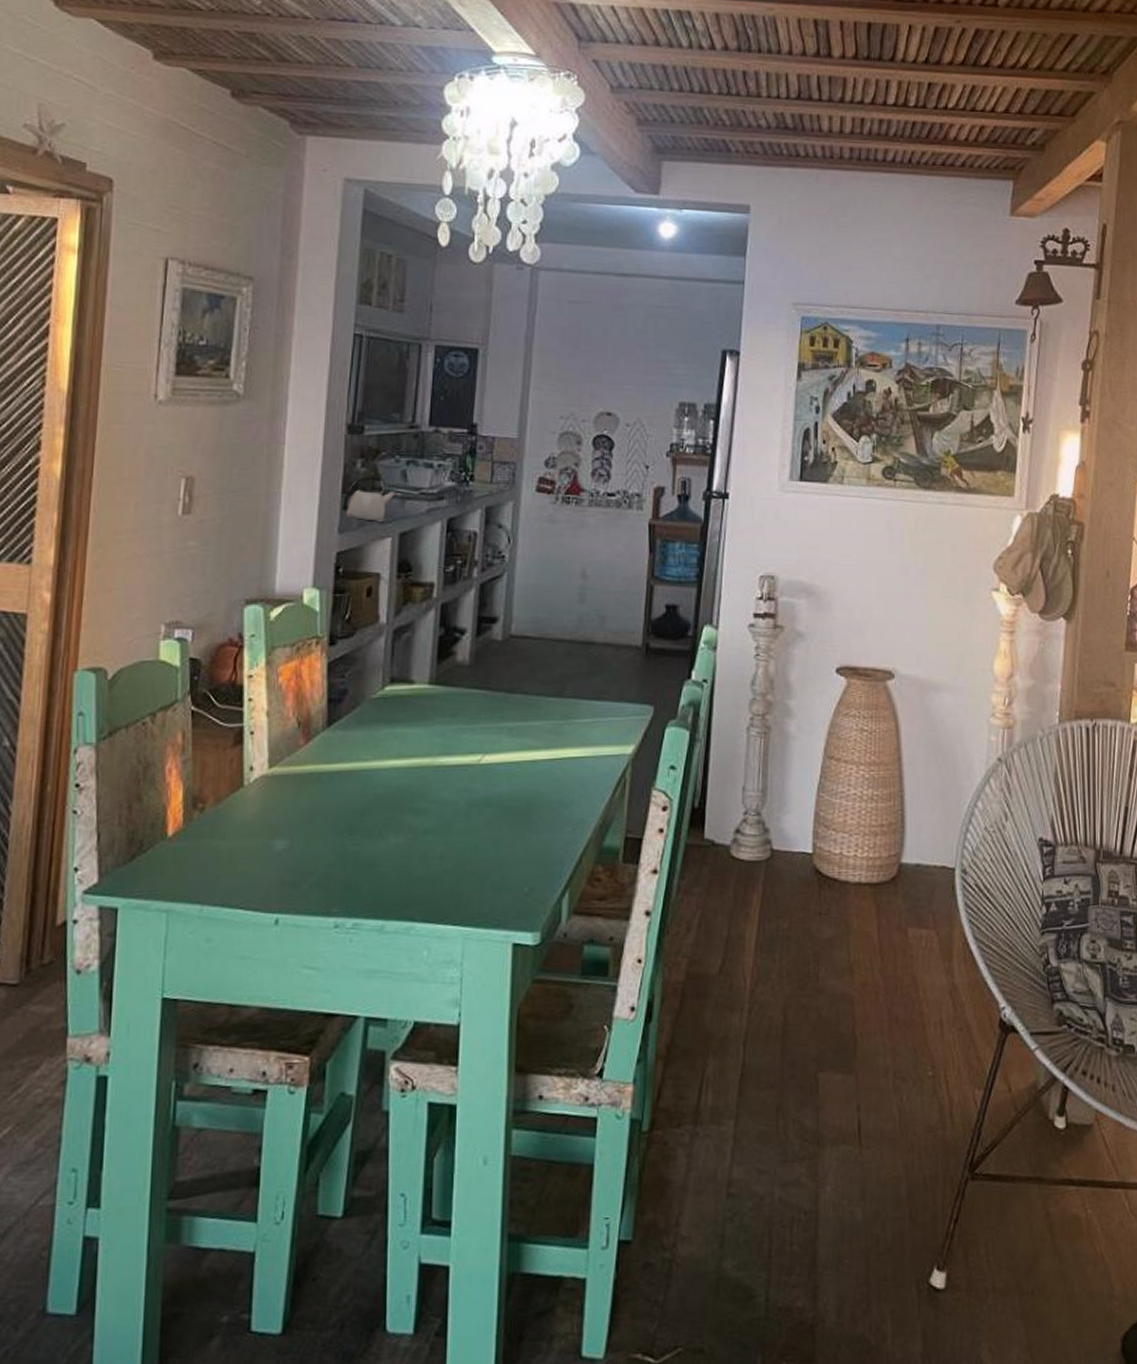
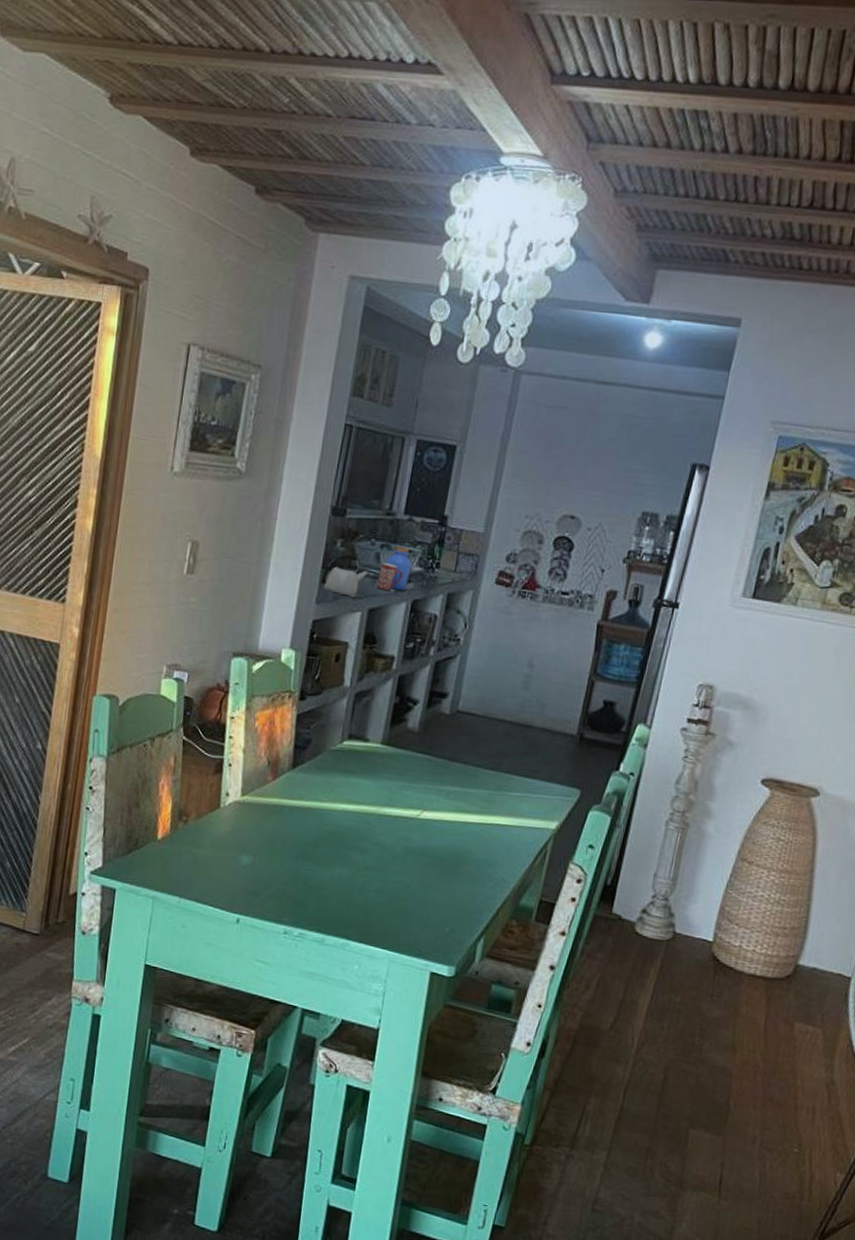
mug: none [406,480,434,512] -> present [376,562,403,592]
jar: none [414,462,443,509] -> present [386,546,412,591]

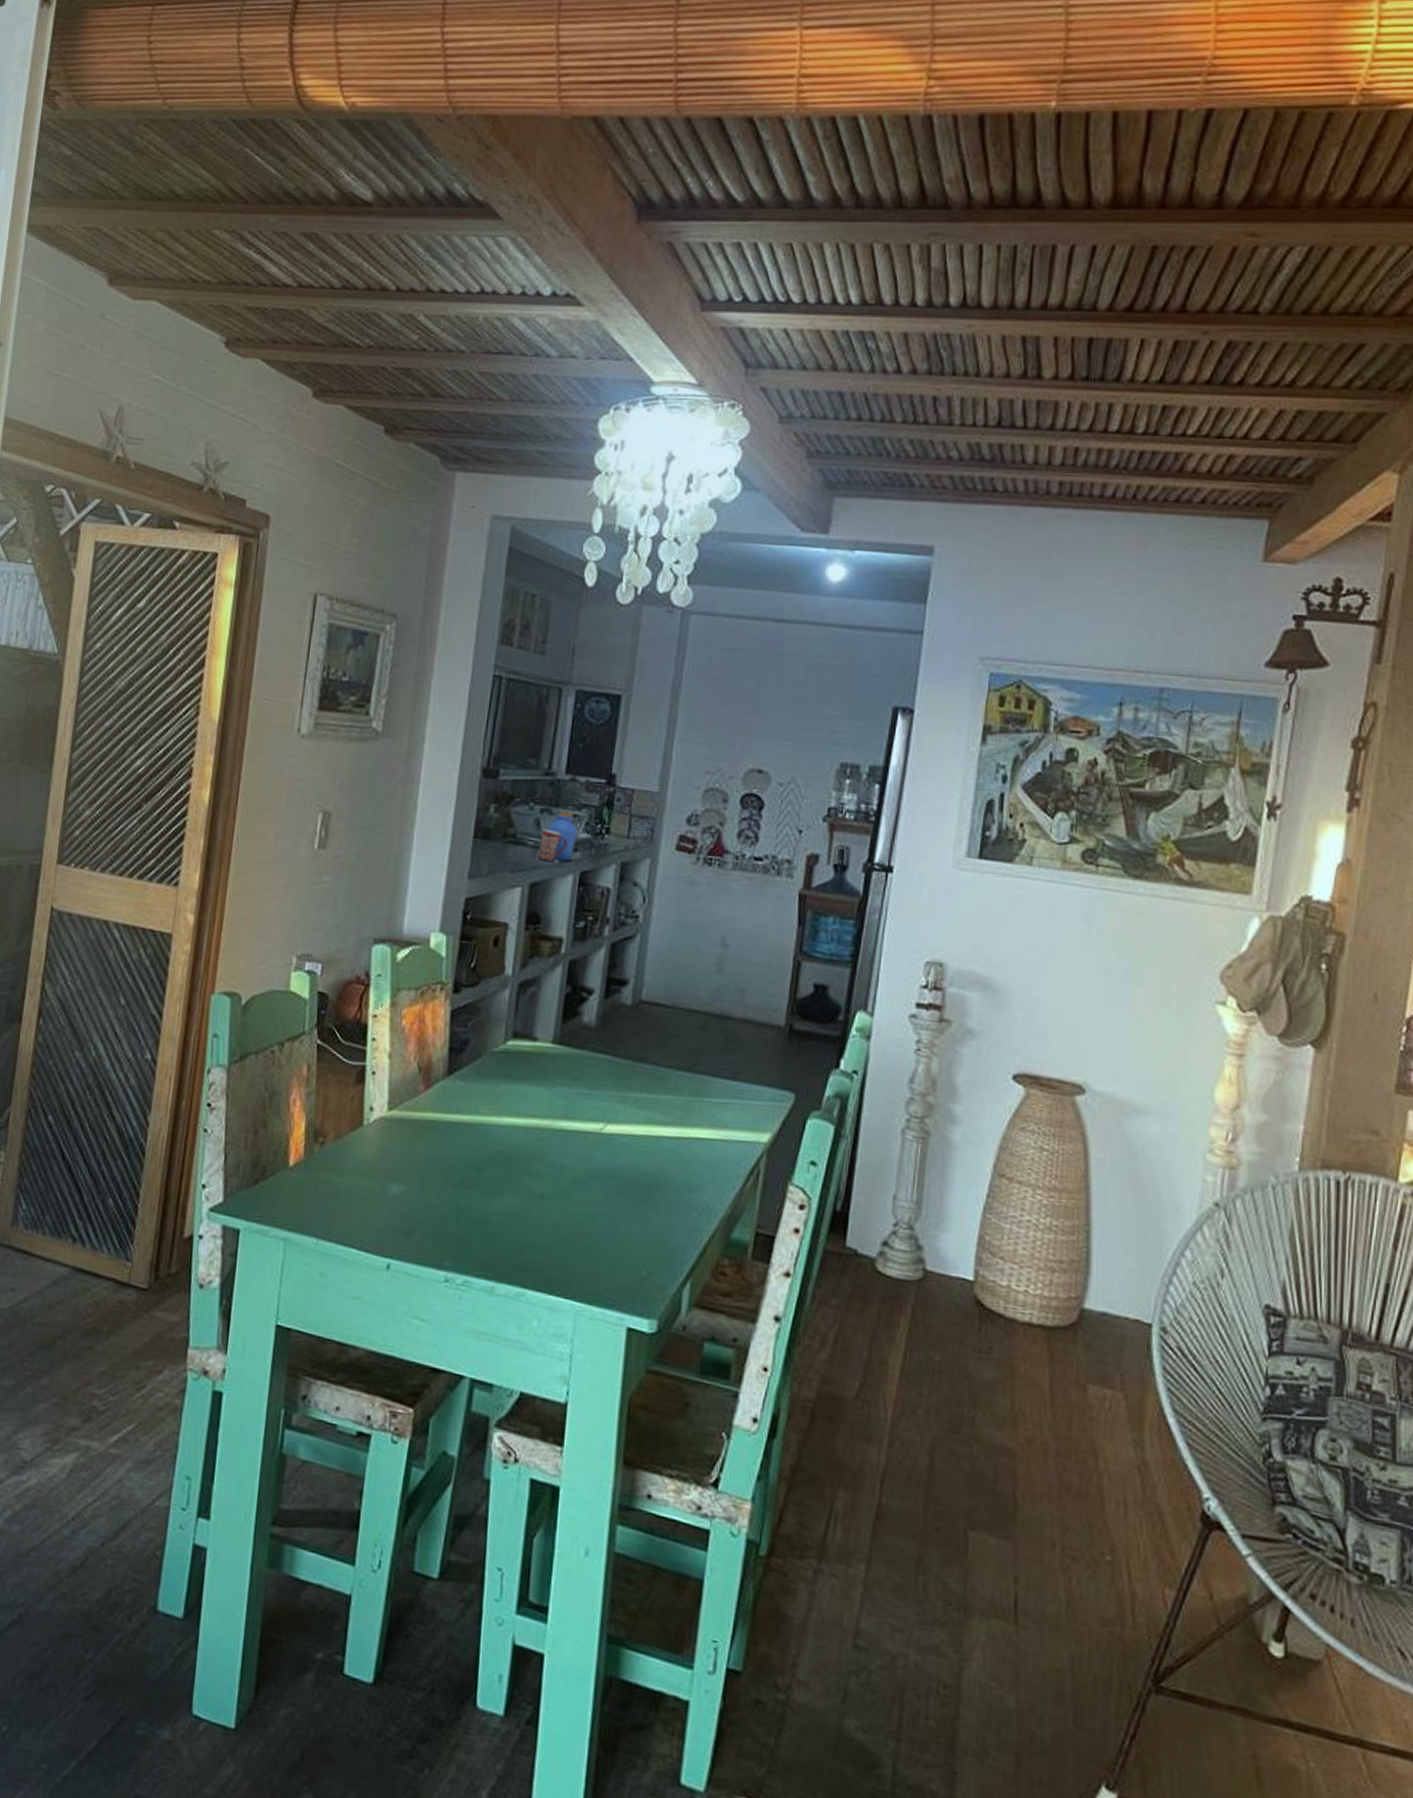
kettle: present [320,555,369,598] -> none [472,821,528,872]

